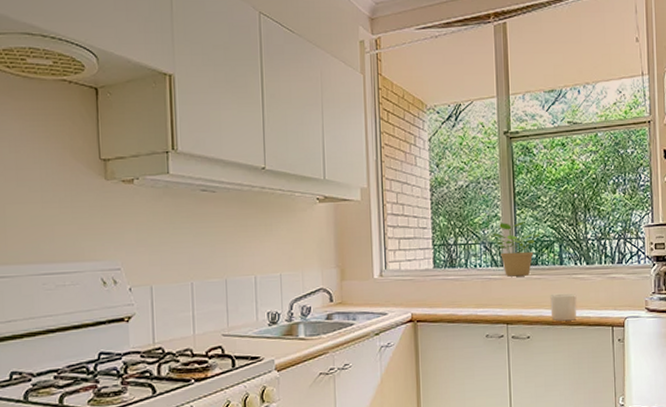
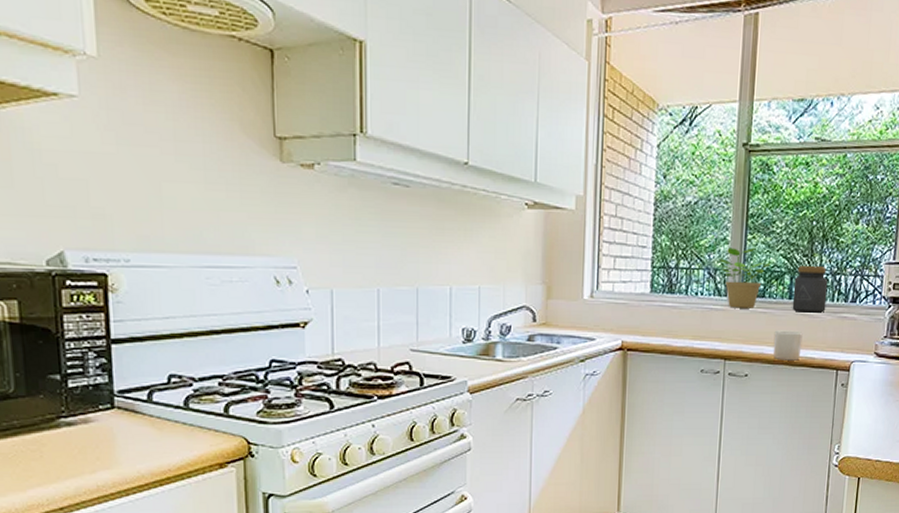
jar: none [563,233,595,276] -> present [792,266,828,313]

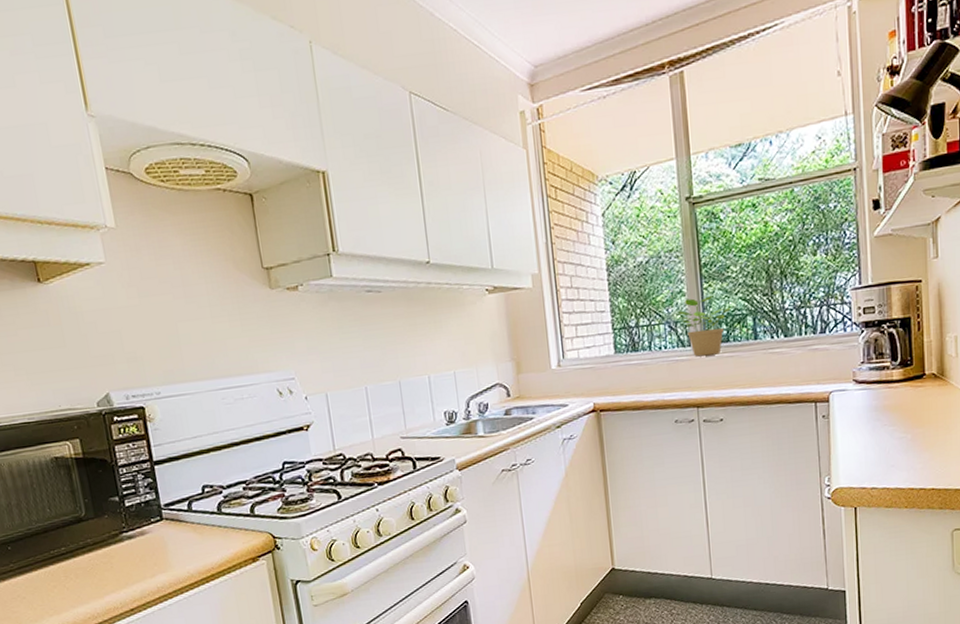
mug: present [773,330,803,361] -> none [744,369,775,401]
jar: present [792,266,828,313] -> none [757,302,795,351]

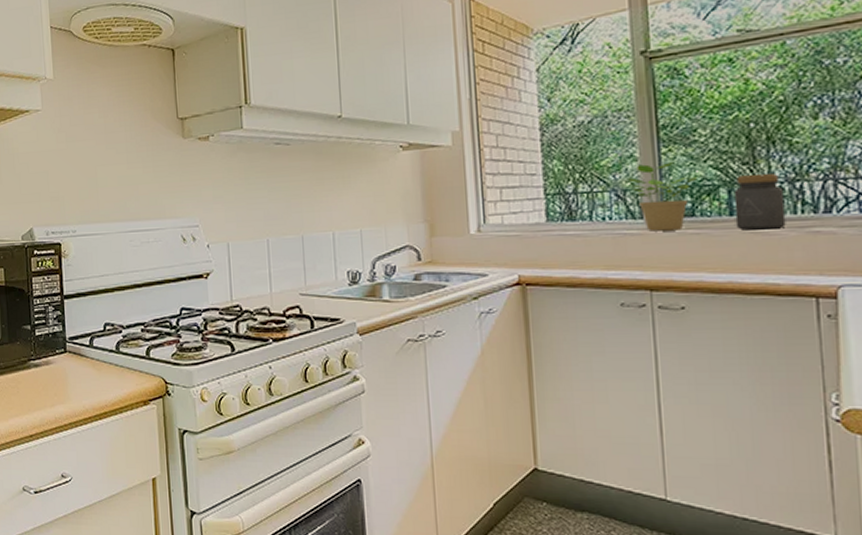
jar: none [757,302,795,351] -> present [733,174,786,230]

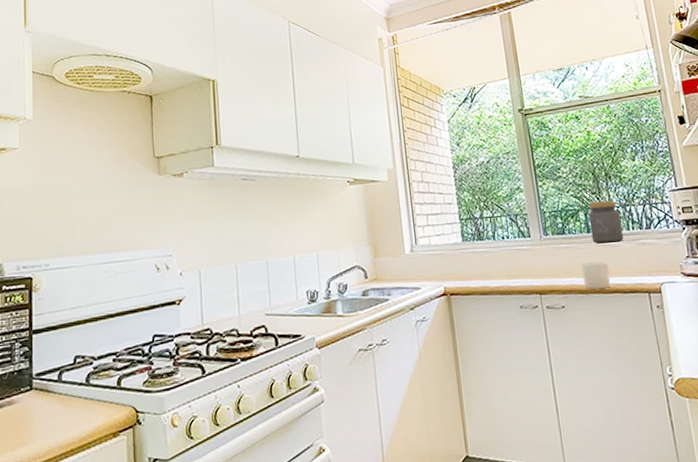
potted plant: present [626,162,698,232] -> none [516,193,564,247]
mug: none [715,252,758,289] -> present [581,260,611,290]

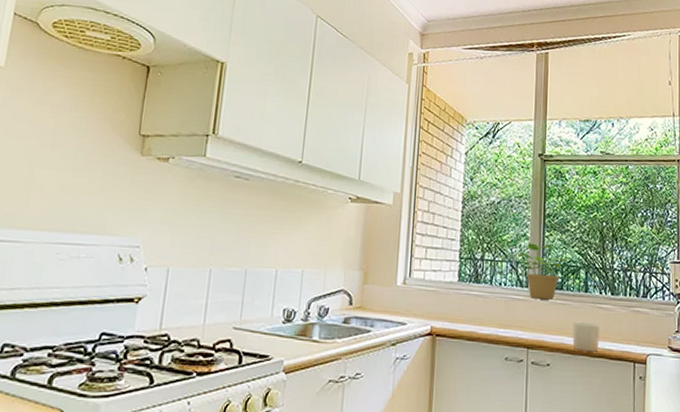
potted plant: none [516,193,564,247] -> present [520,243,567,300]
jar: present [588,201,624,244] -> none [588,262,620,306]

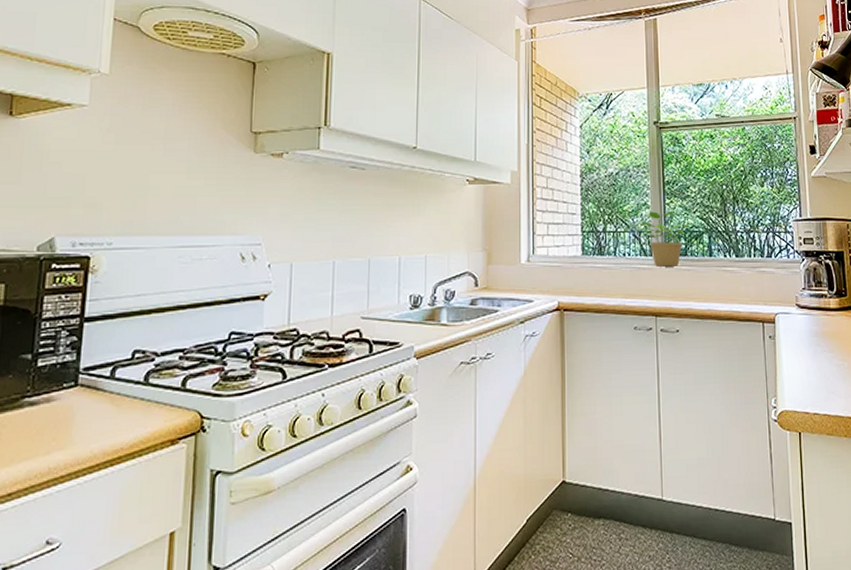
mug: present [572,321,600,352] -> none [699,286,727,315]

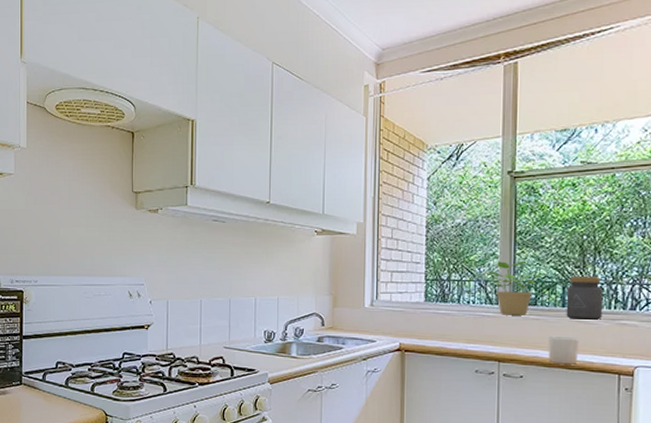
mug: none [699,286,727,315] -> present [548,335,579,364]
jar: none [712,226,745,269] -> present [566,276,603,320]

